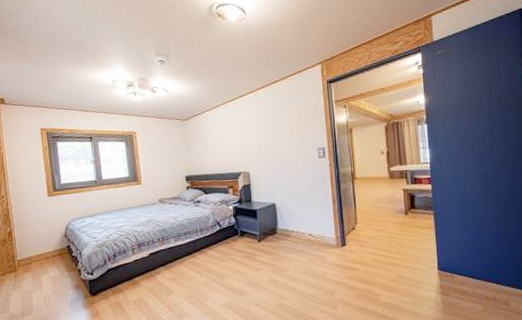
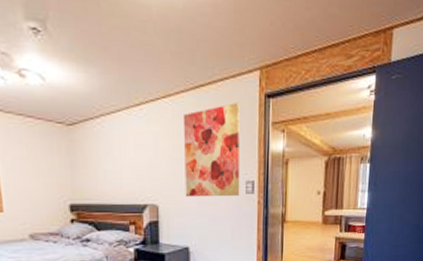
wall art: none [264,90,314,165] -> present [182,103,240,198]

